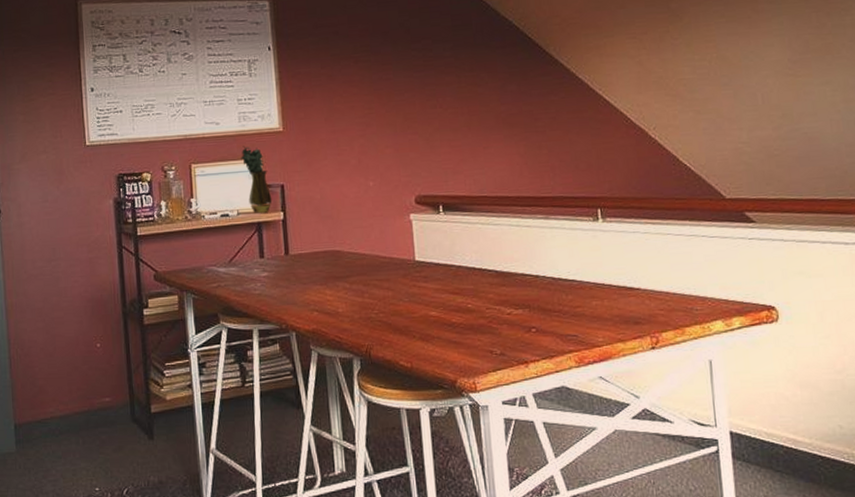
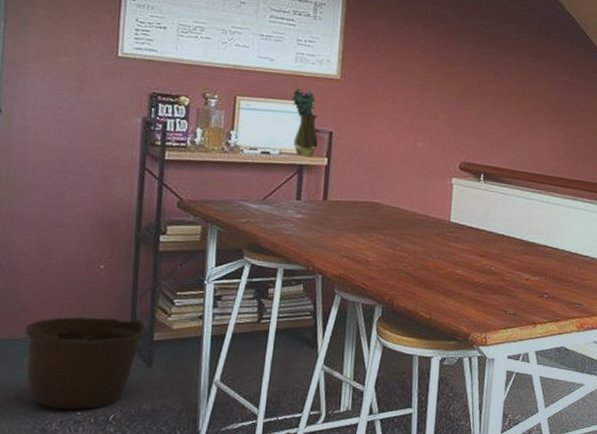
basket: none [43,393,144,485] -> present [24,317,146,409]

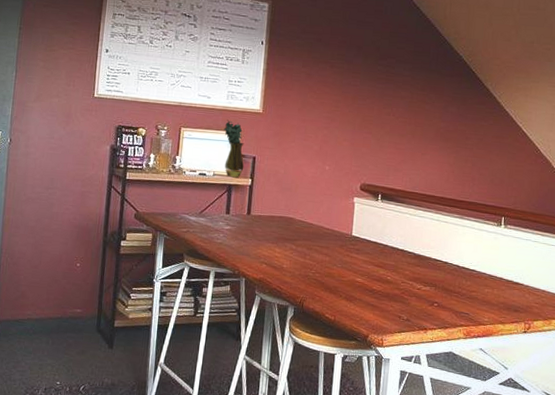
basket: present [24,317,146,409] -> none [22,304,109,380]

